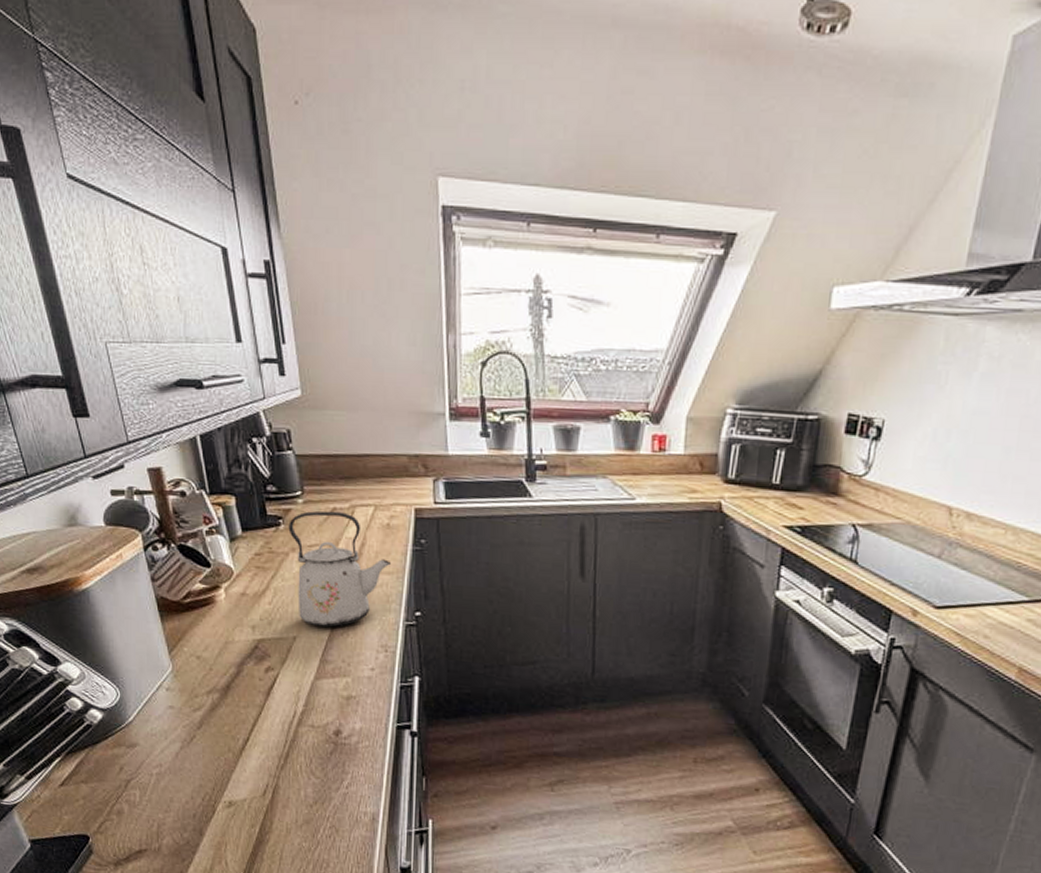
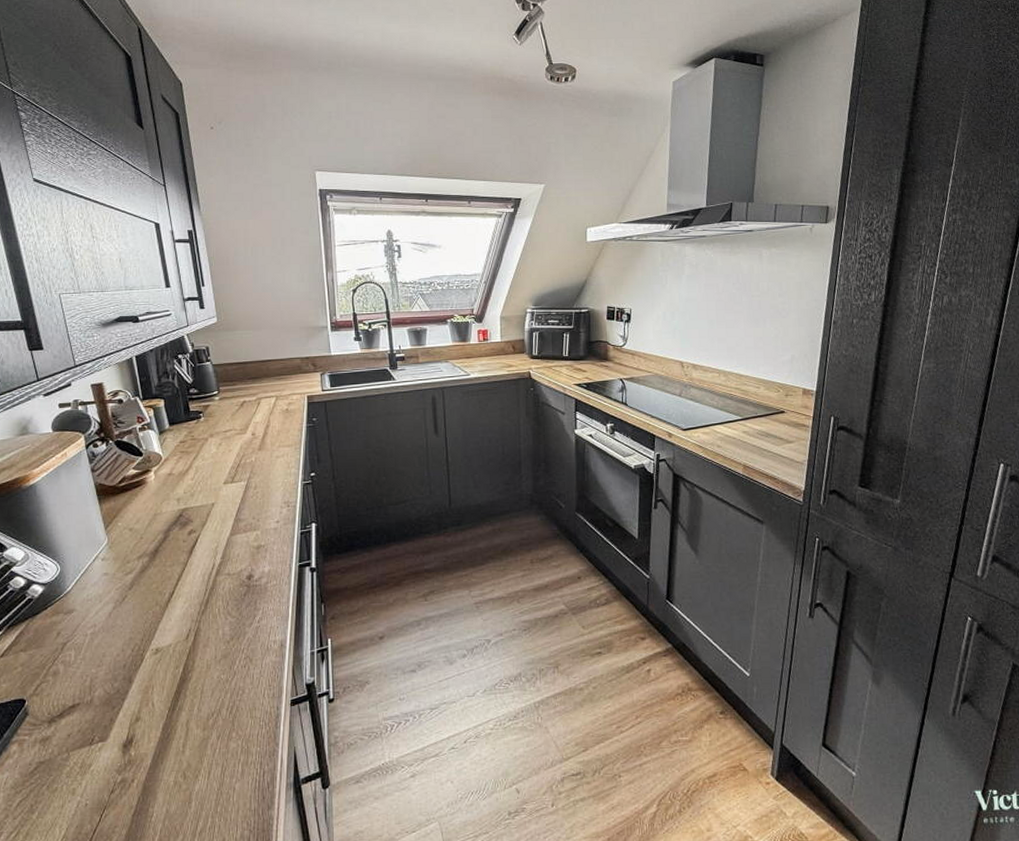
kettle: present [288,510,391,628] -> none [207,403,290,493]

